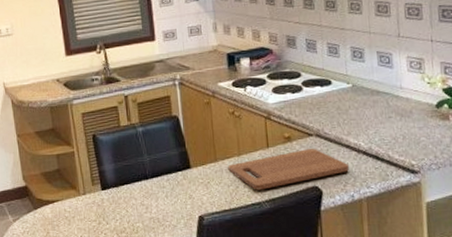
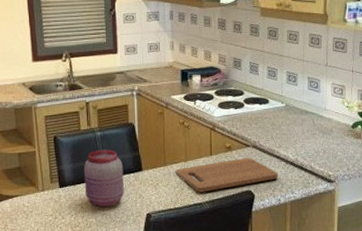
jar: none [126,146,172,211] -> present [83,149,124,208]

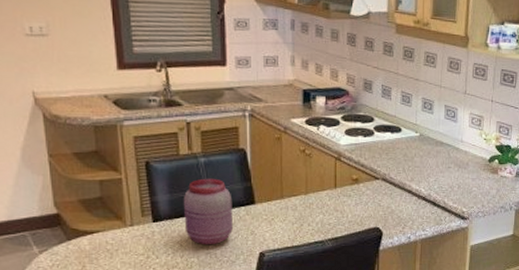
cutting board: present [175,157,278,192] -> none [294,191,409,229]

